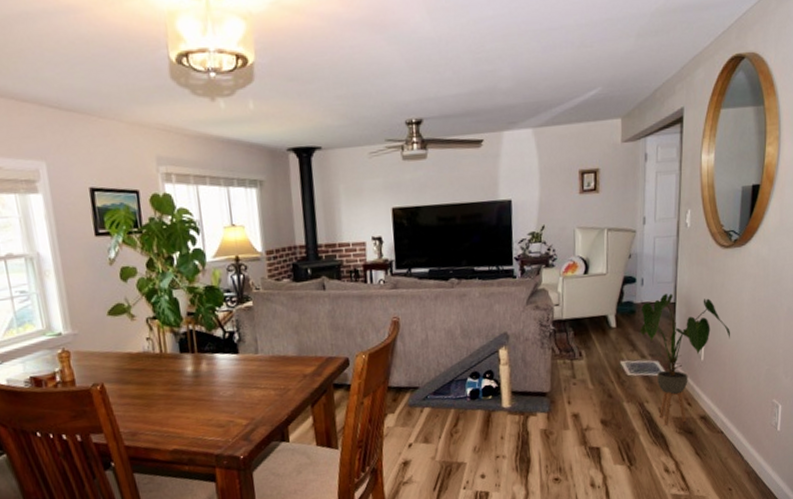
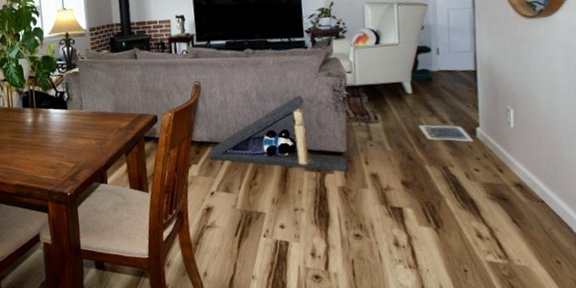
house plant: present [640,293,730,425] -> none [438,62,543,191]

